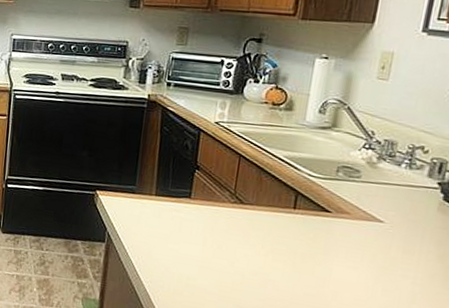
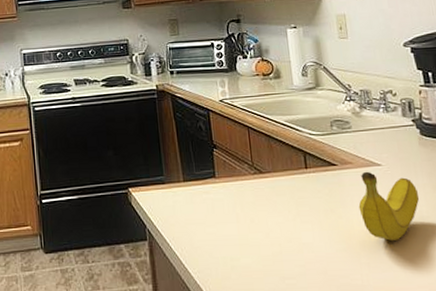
fruit: none [342,224,419,299] -> present [358,171,419,241]

